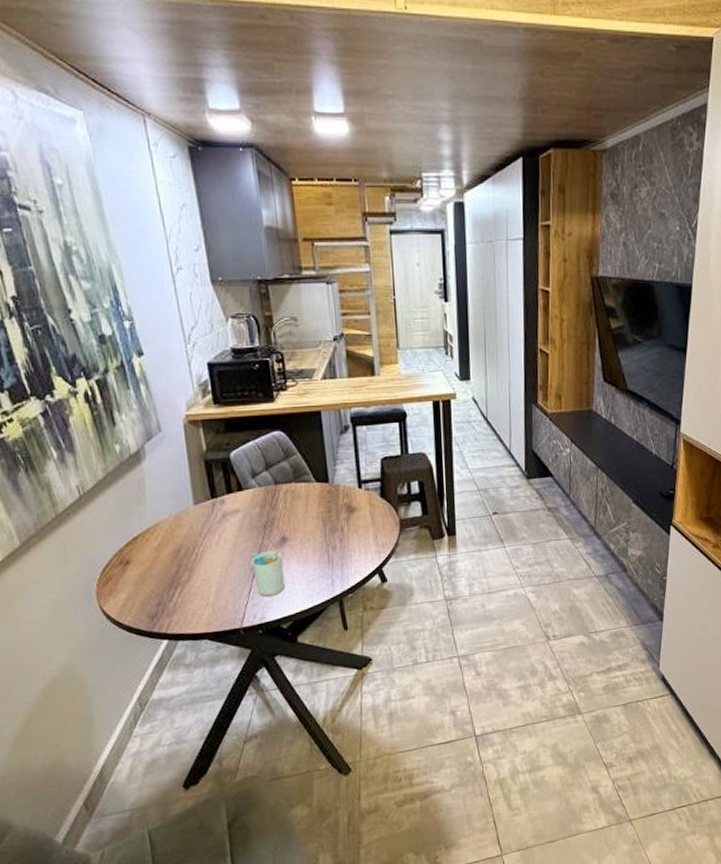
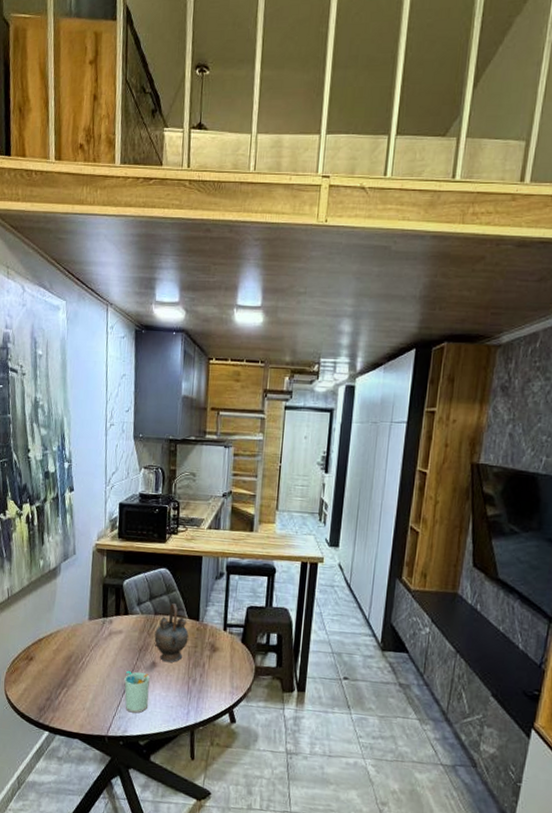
teapot: none [279,468,320,534] -> present [154,603,189,662]

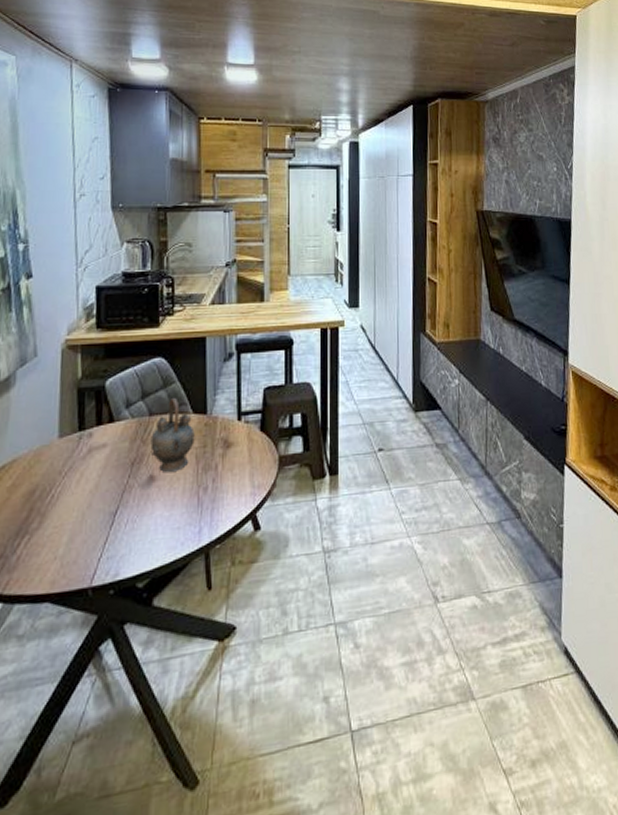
cup: present [124,670,150,713] -> none [112,491,147,548]

